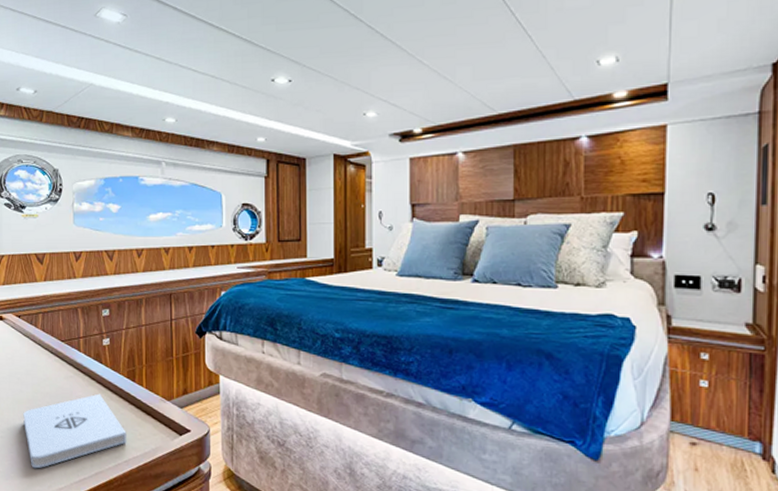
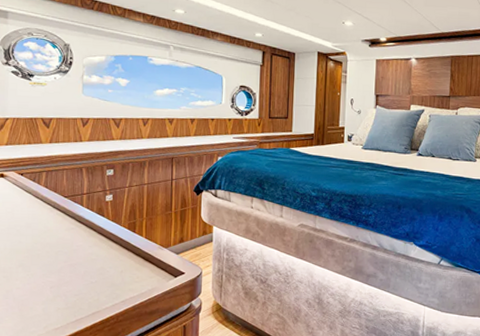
notepad: present [23,393,127,469] -> none [21,243,125,312]

